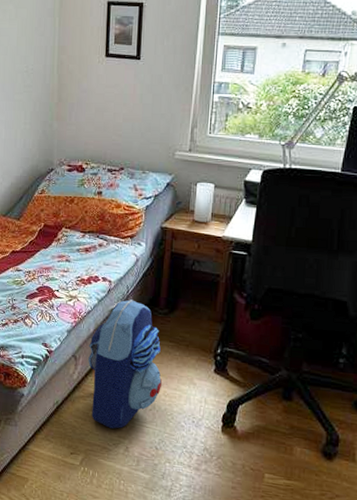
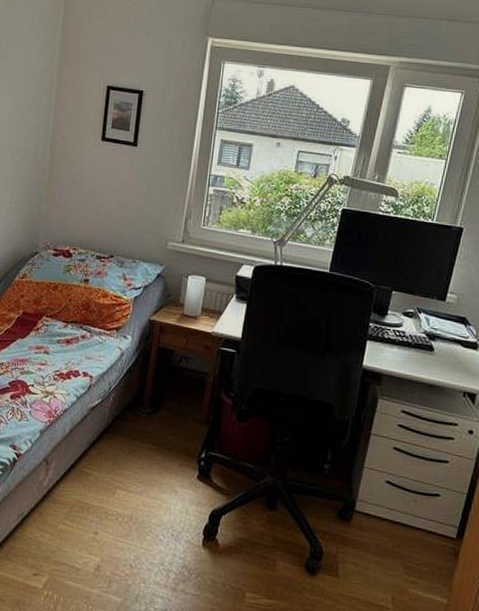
backpack: present [88,299,162,429] -> none [61,397,142,545]

